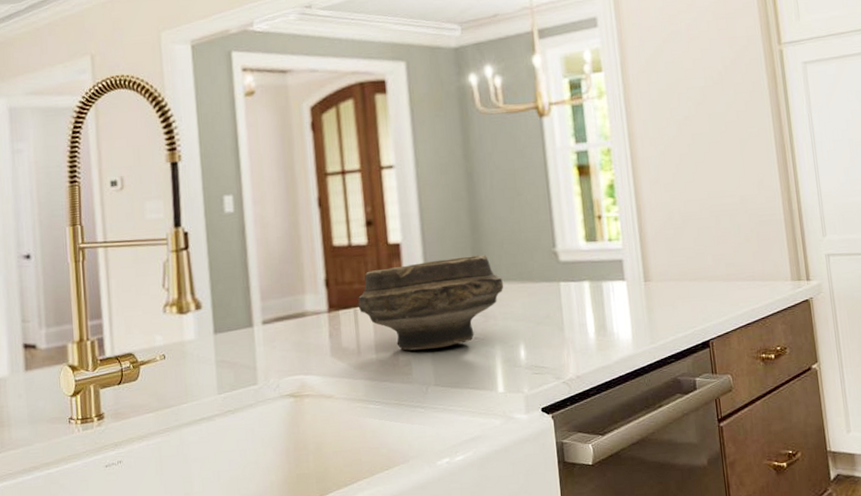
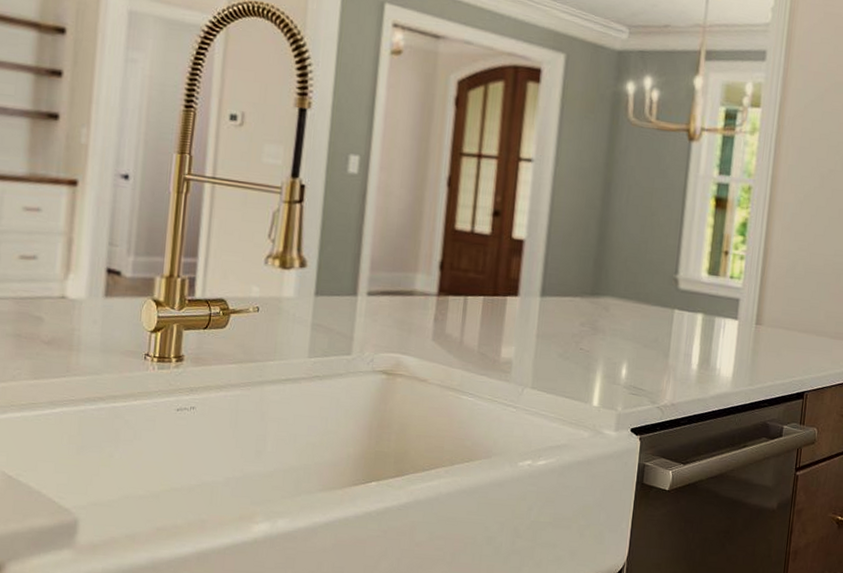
bowl: present [357,255,504,351] -> none [469,262,620,352]

